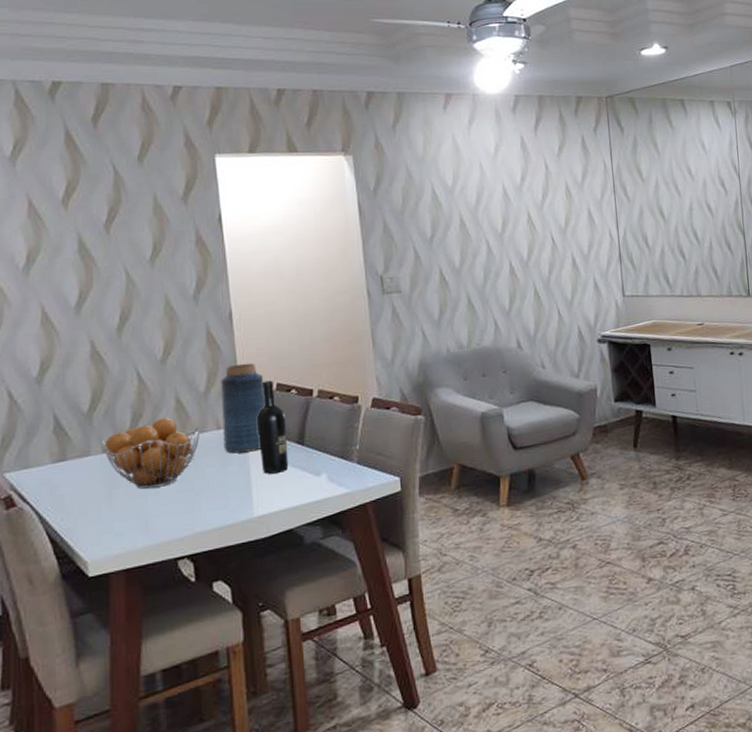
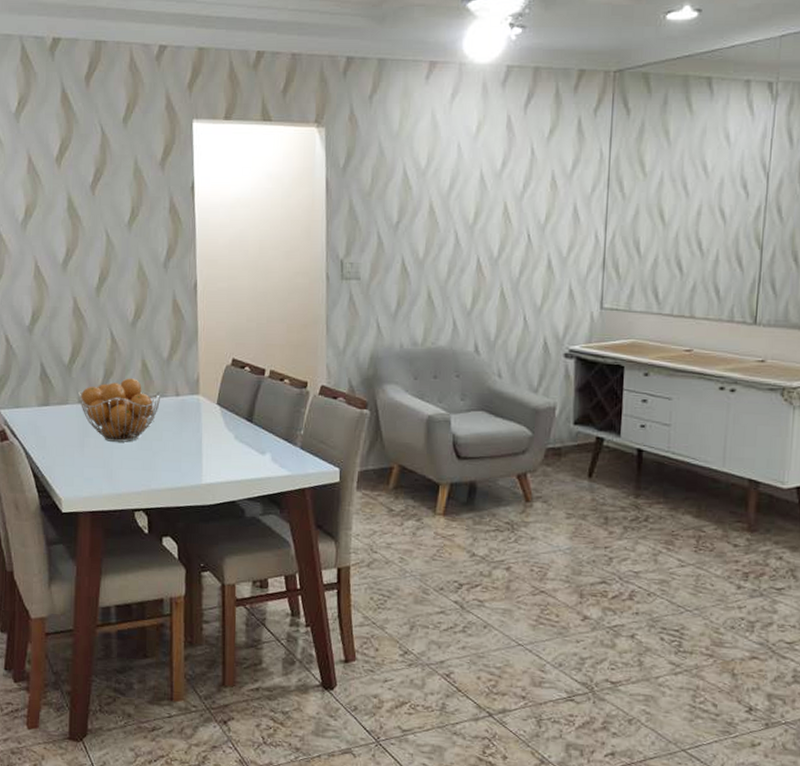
vase: present [220,363,265,454] -> none [180,335,221,422]
wine bottle: present [256,380,289,474] -> none [211,355,238,446]

